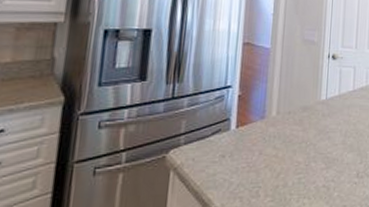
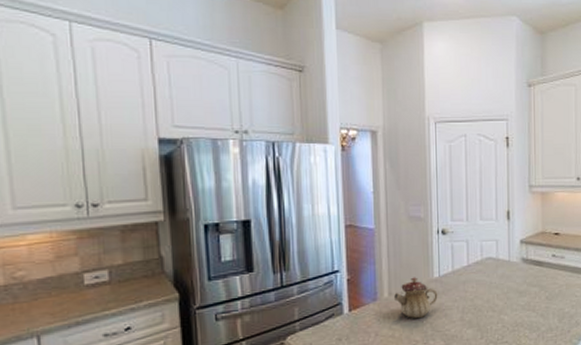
teapot: none [282,98,323,139] -> present [394,277,438,318]

